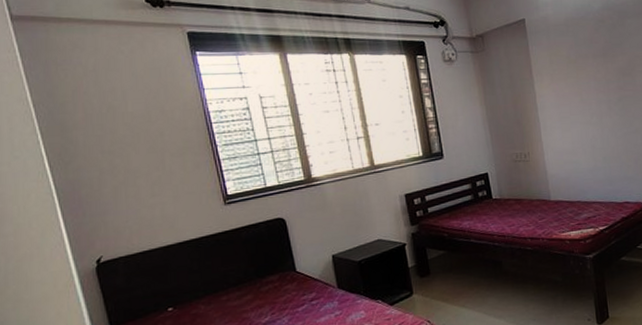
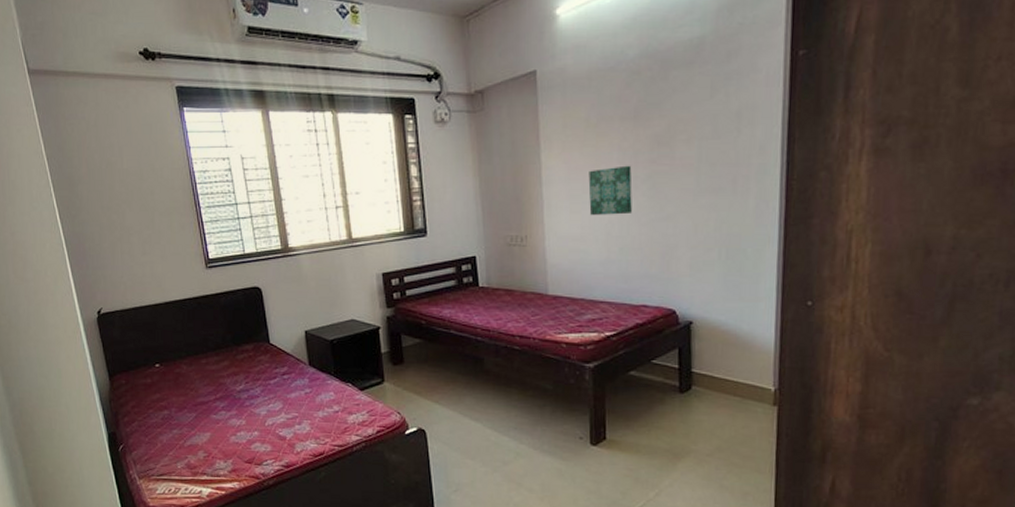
wall art: none [573,92,609,132] -> present [588,165,632,215]

